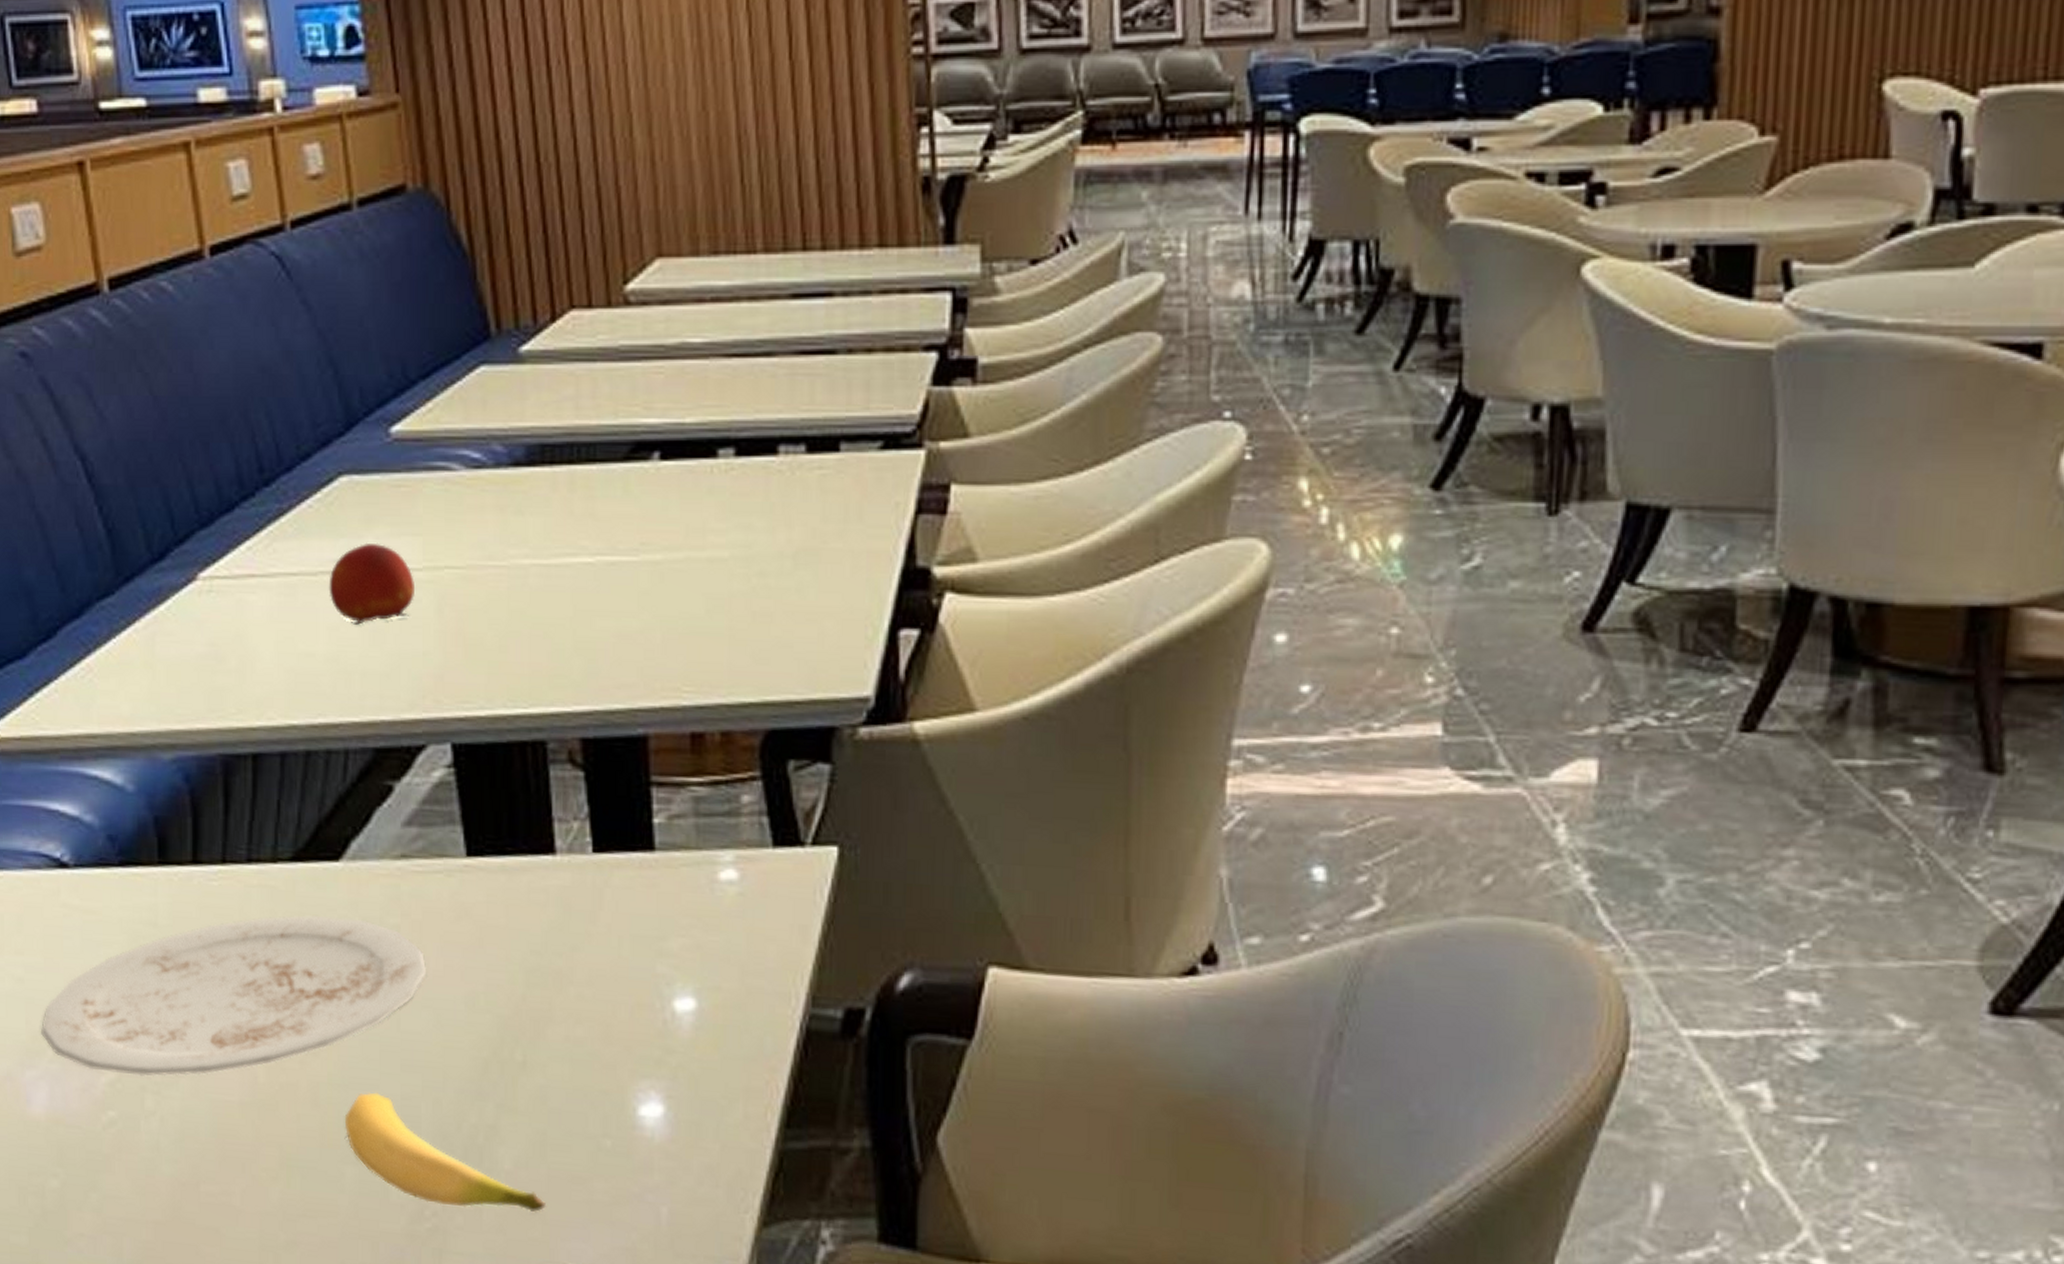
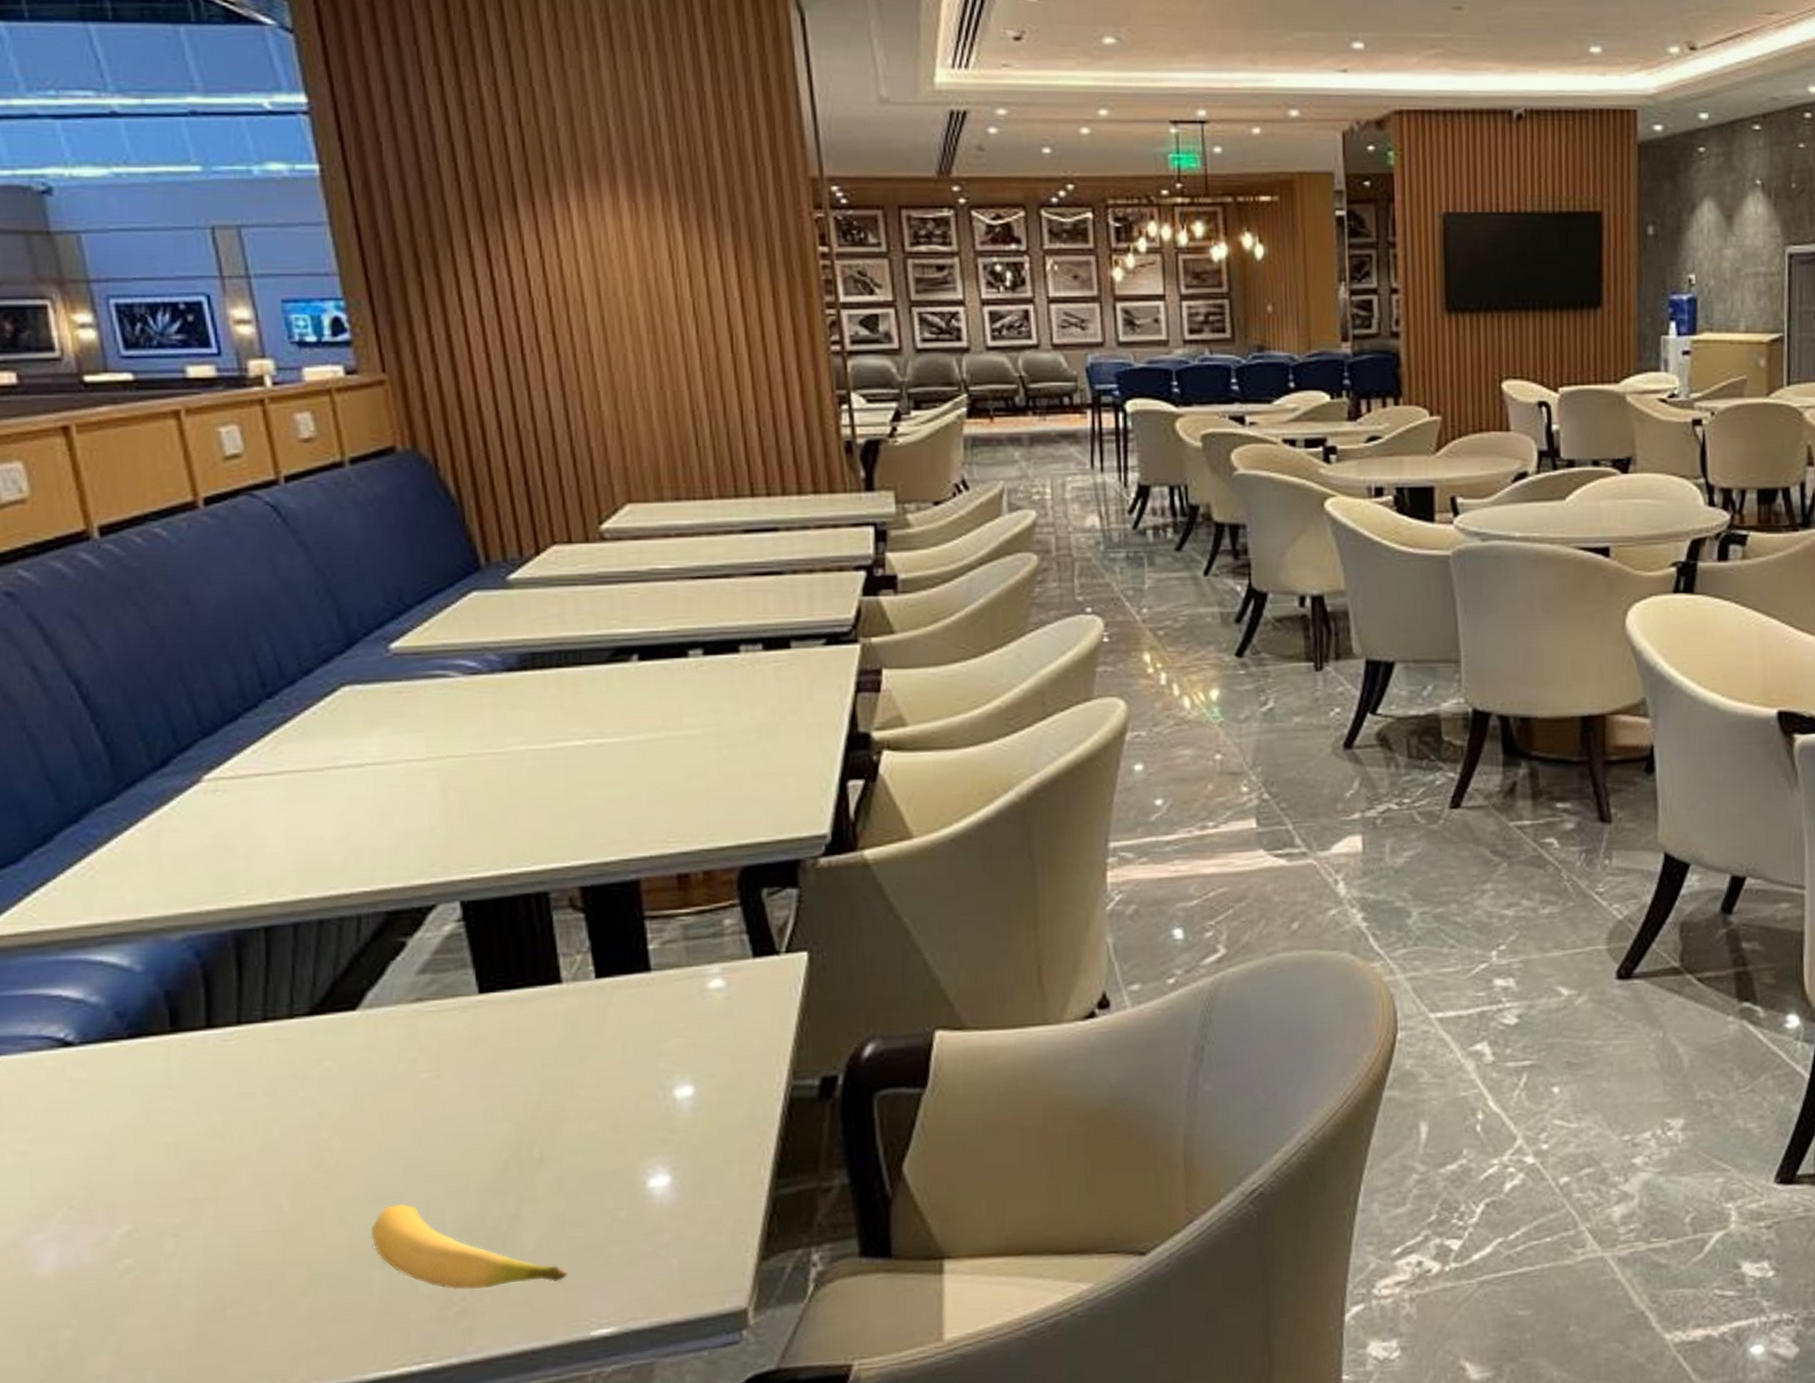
plate: present [41,915,427,1077] -> none [48,1058,446,1225]
fruit: present [329,542,414,625] -> none [335,740,419,810]

